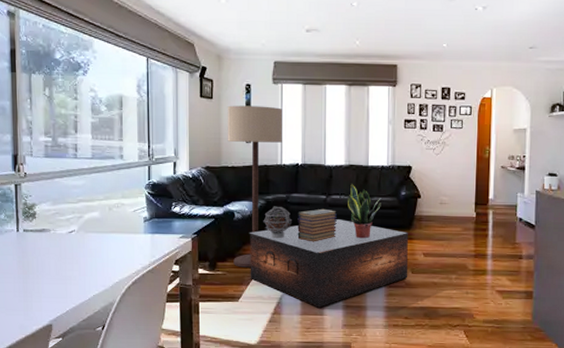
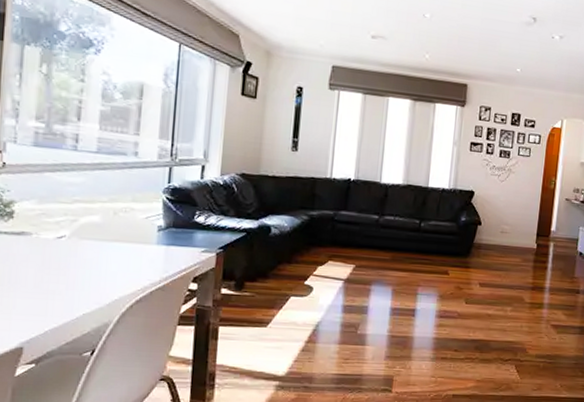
floor lamp: present [227,105,283,268] -> none [265,108,338,290]
coffee table: present [250,219,408,308] -> none [283,242,465,337]
decorative sphere: present [263,206,293,239] -> none [304,223,339,260]
book stack: present [297,208,337,242] -> none [342,229,390,266]
potted plant: present [348,184,381,239] -> none [402,205,439,265]

